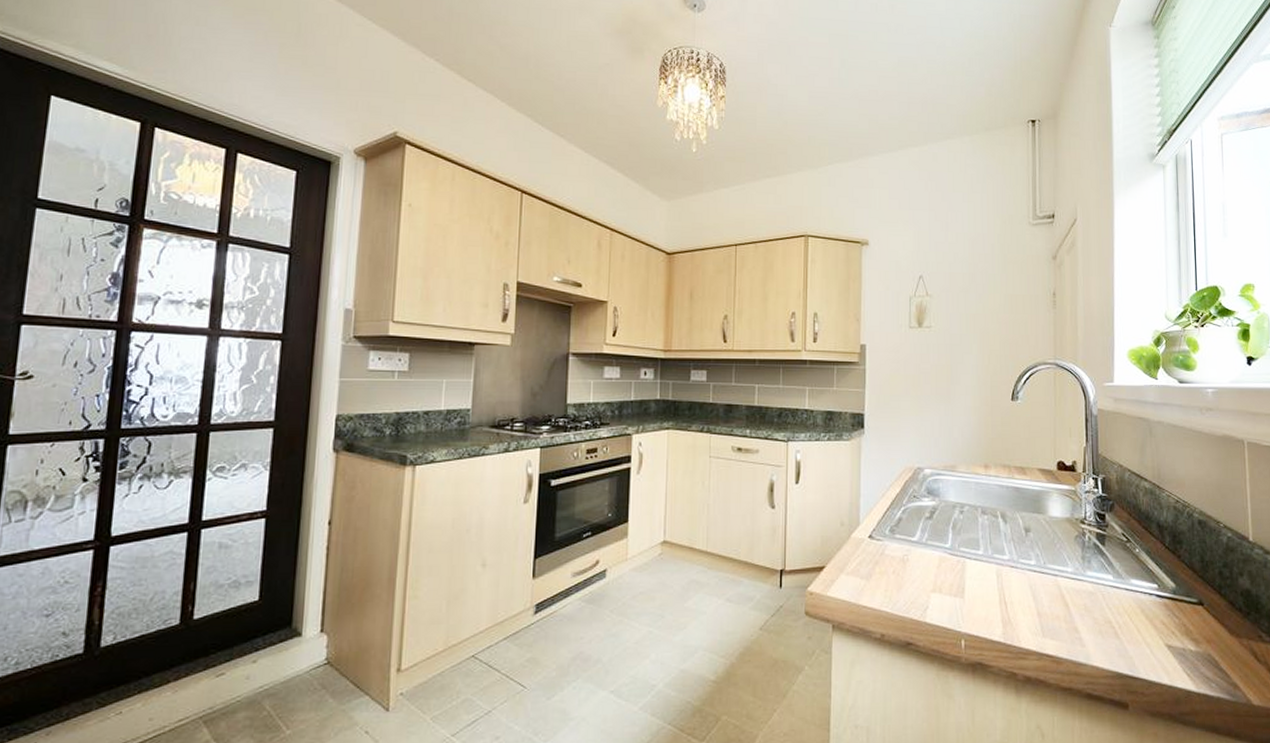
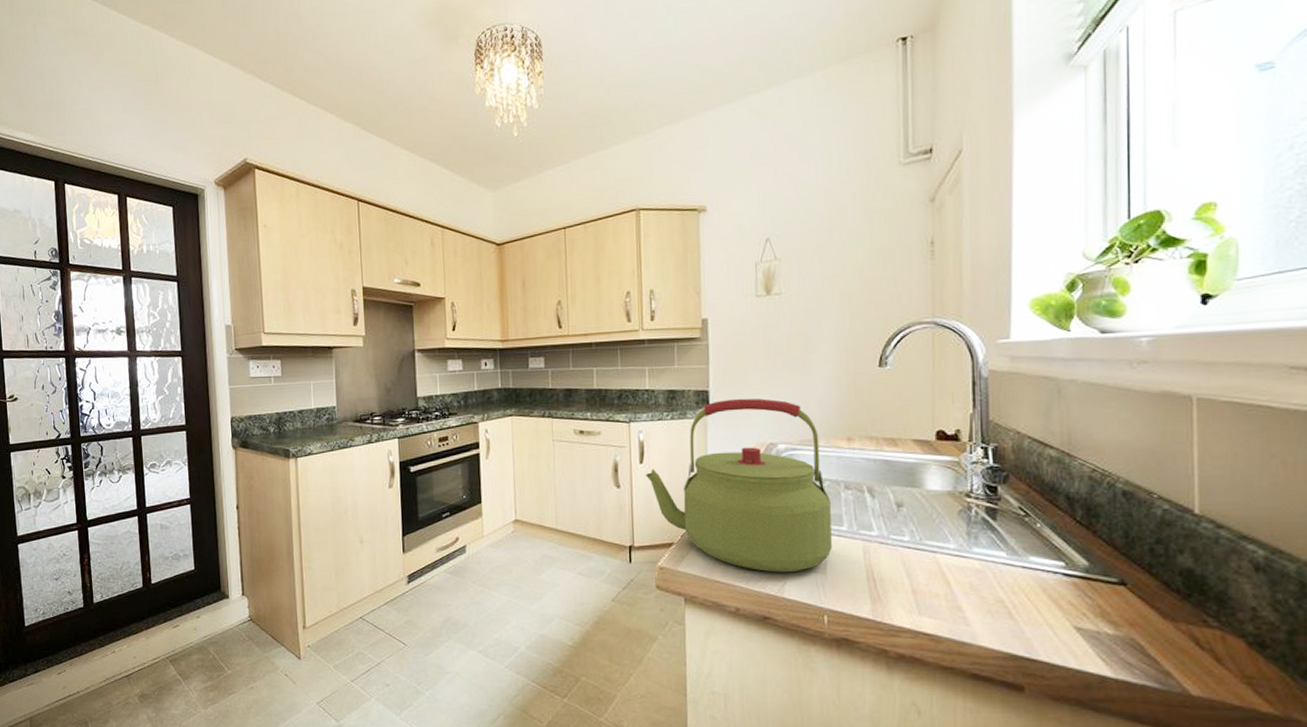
kettle: none [801,423,970,597] -> present [646,398,832,573]

